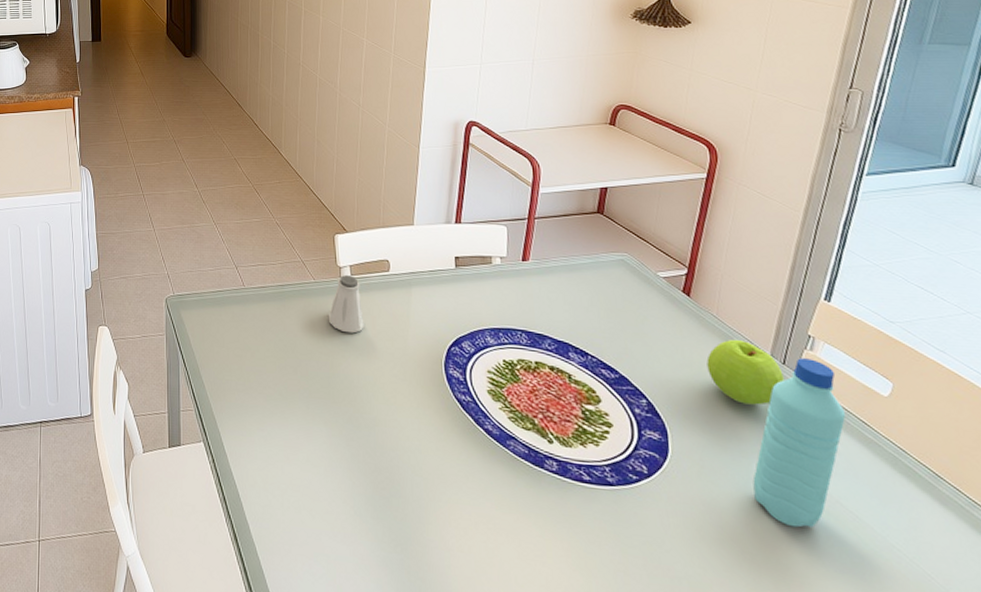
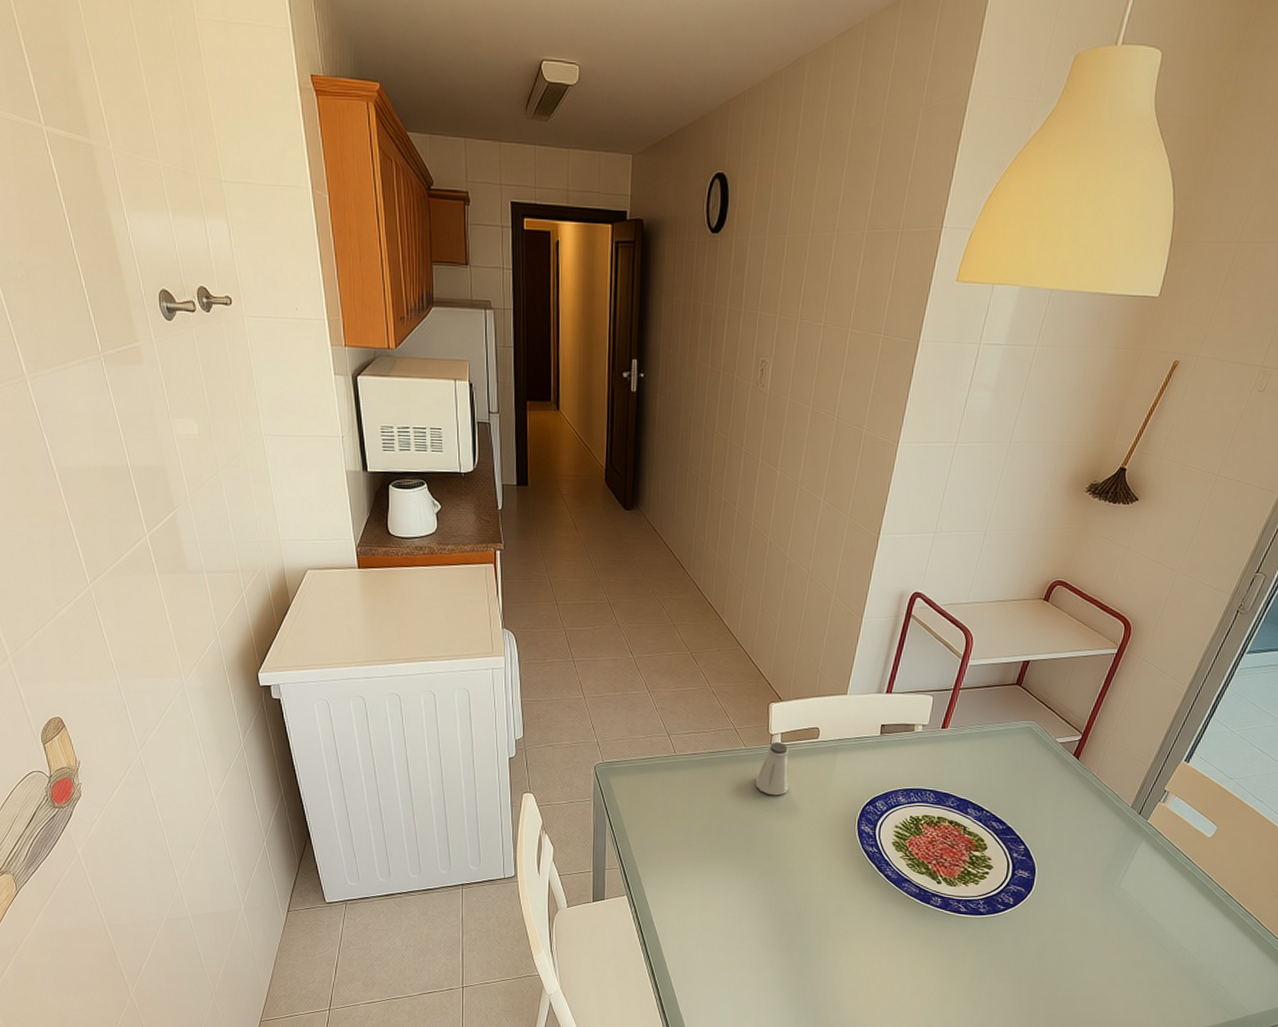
apple: present [706,339,784,405] -> none [1078,794,1137,847]
water bottle: present [752,358,847,528] -> none [1091,809,1177,938]

